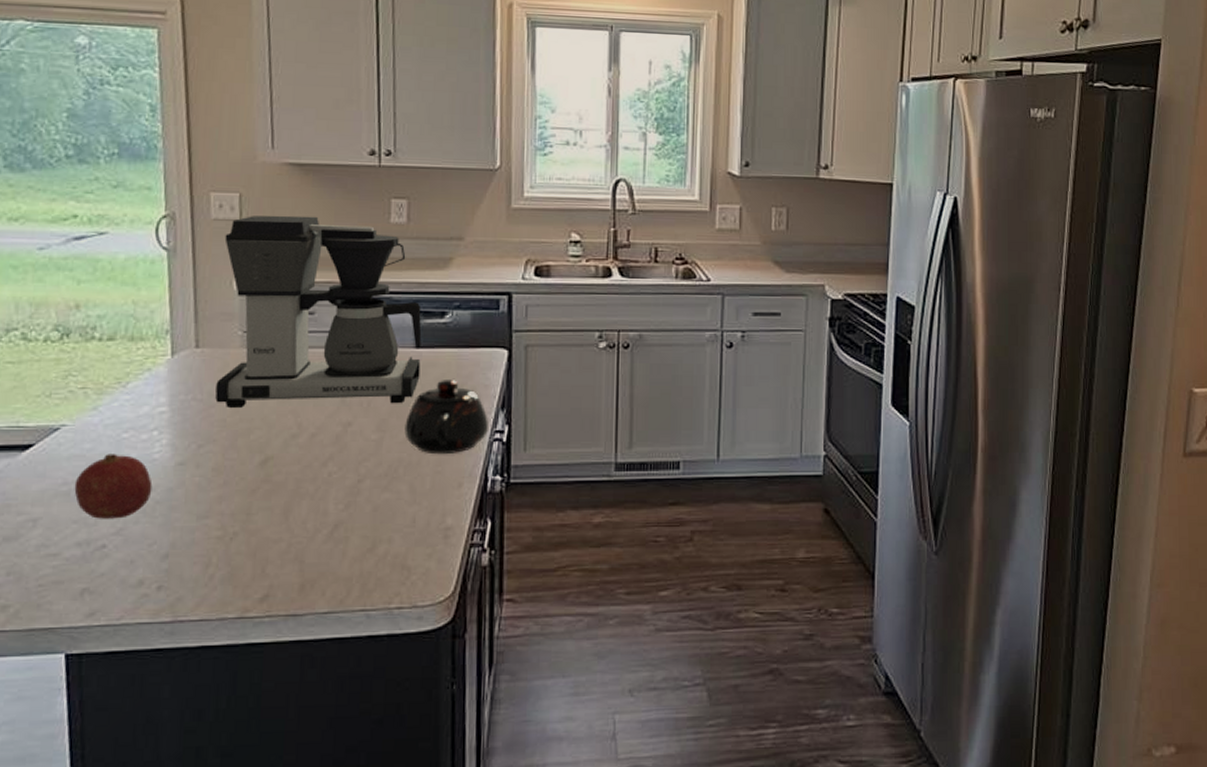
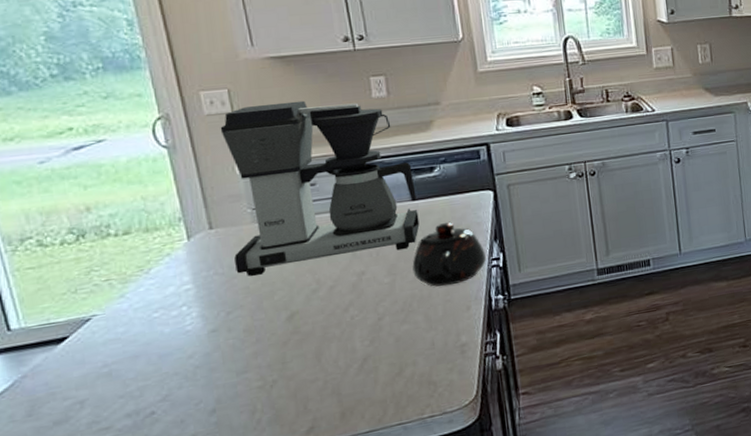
fruit: present [74,454,153,519] -> none [114,332,190,391]

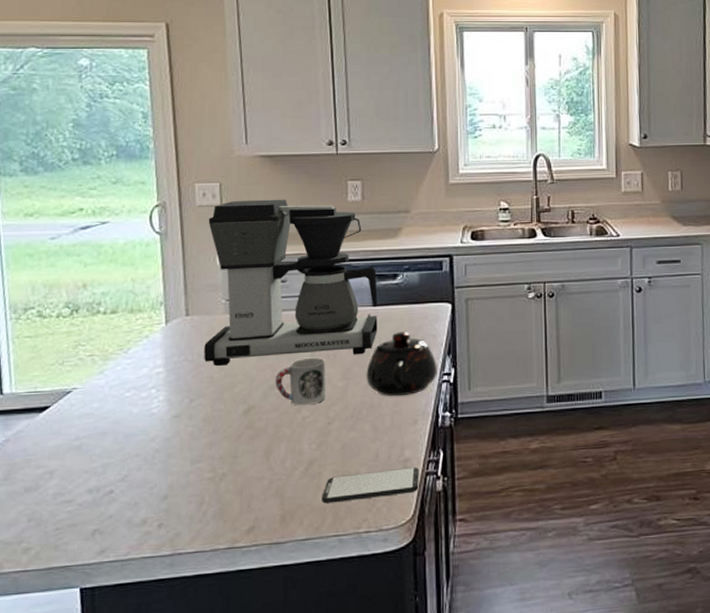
cup: none [317,257,374,306] -> present [275,357,327,406]
smartphone: none [380,350,479,396] -> present [321,467,419,504]

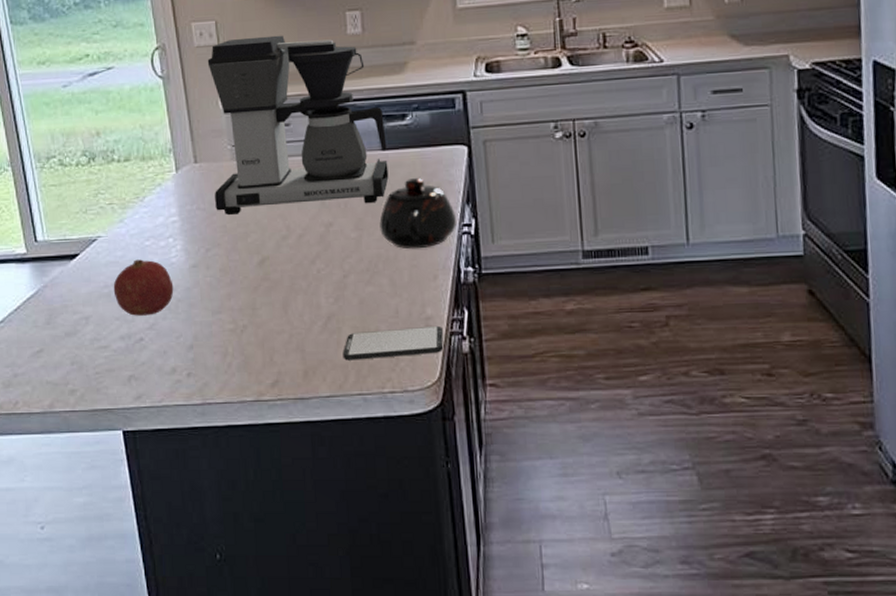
fruit: none [85,411,152,468] -> present [113,259,174,316]
cup: present [275,357,327,406] -> none [287,206,340,258]

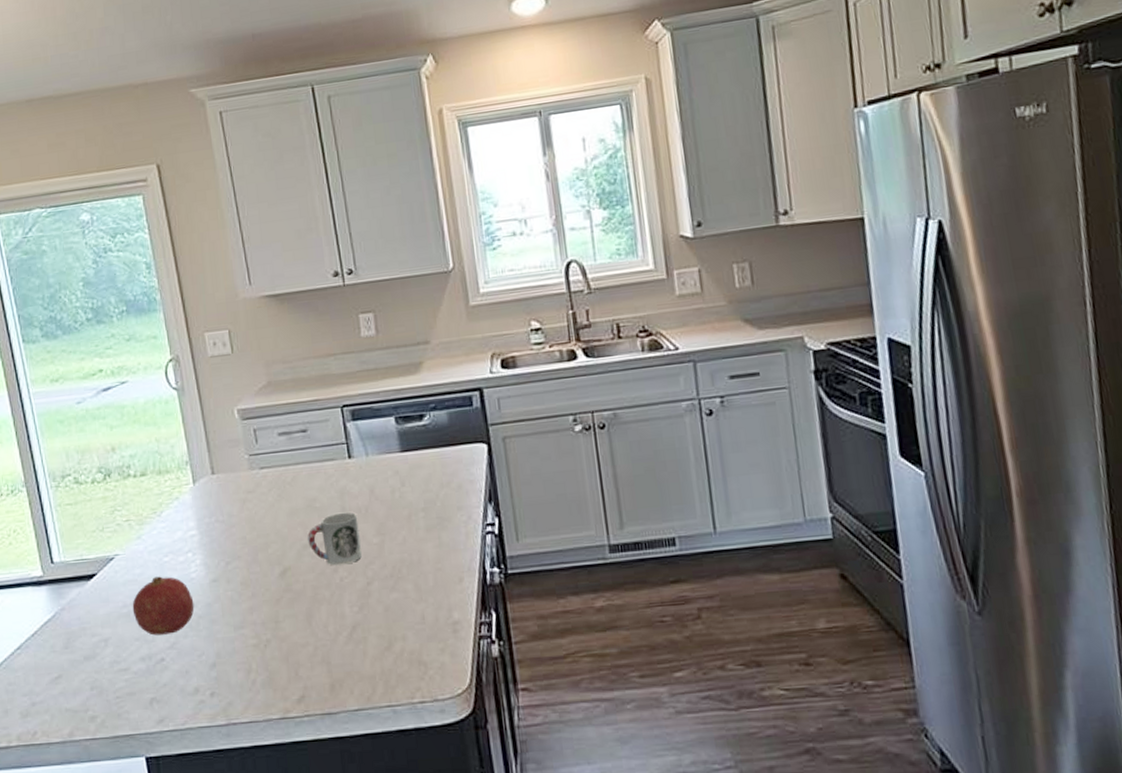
coffee maker: present [207,35,389,215] -> none [222,340,409,526]
cup: none [287,206,340,258] -> present [308,512,363,566]
smartphone: present [342,325,444,361] -> none [369,630,473,671]
teapot: present [379,177,457,250] -> none [401,478,480,553]

